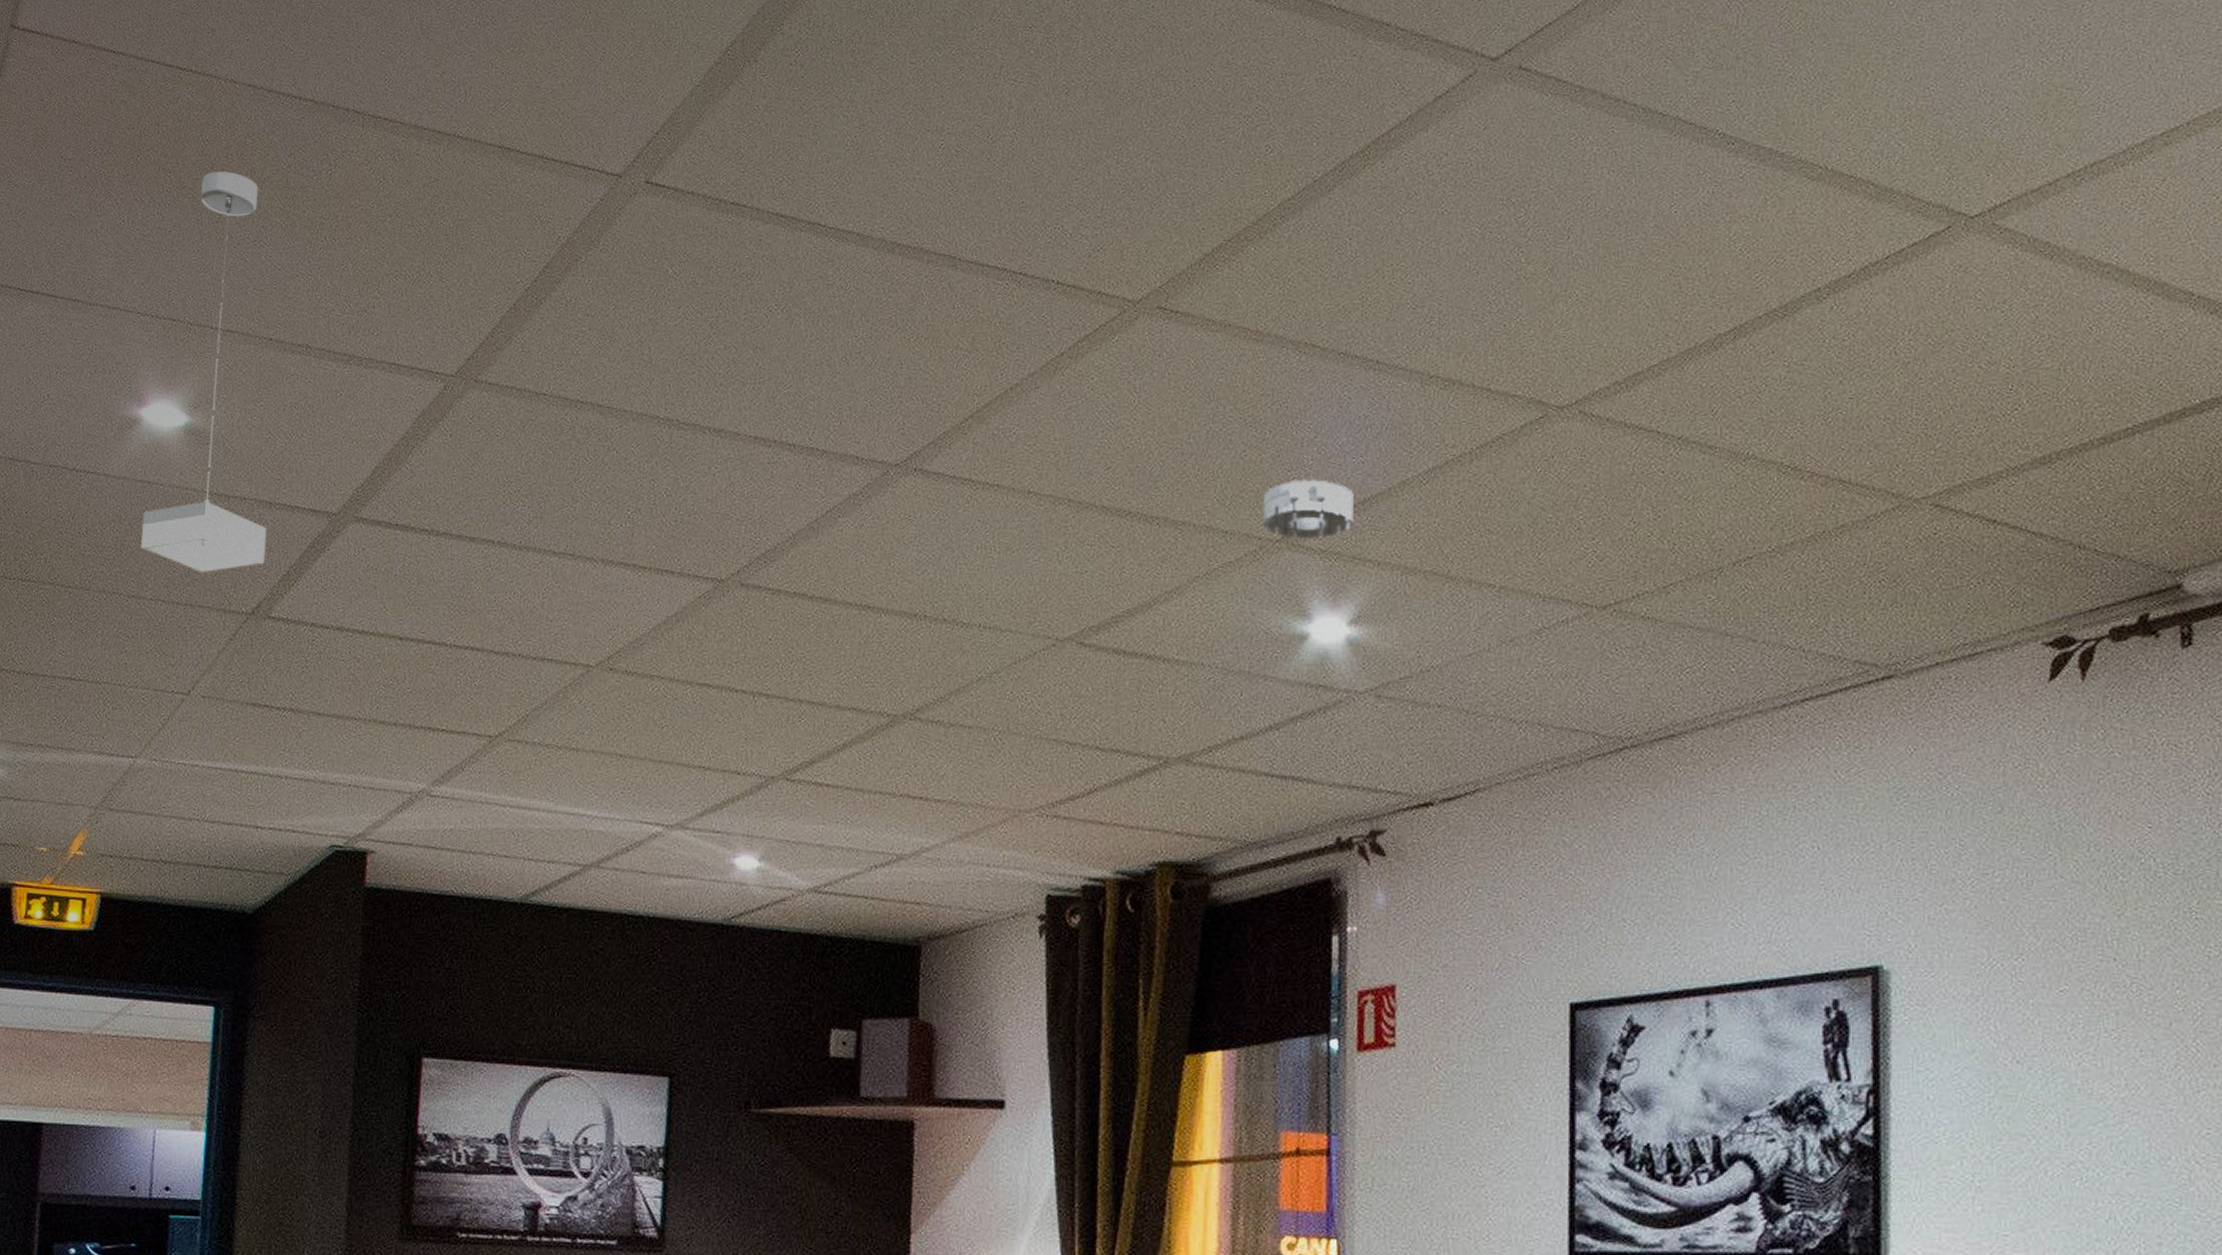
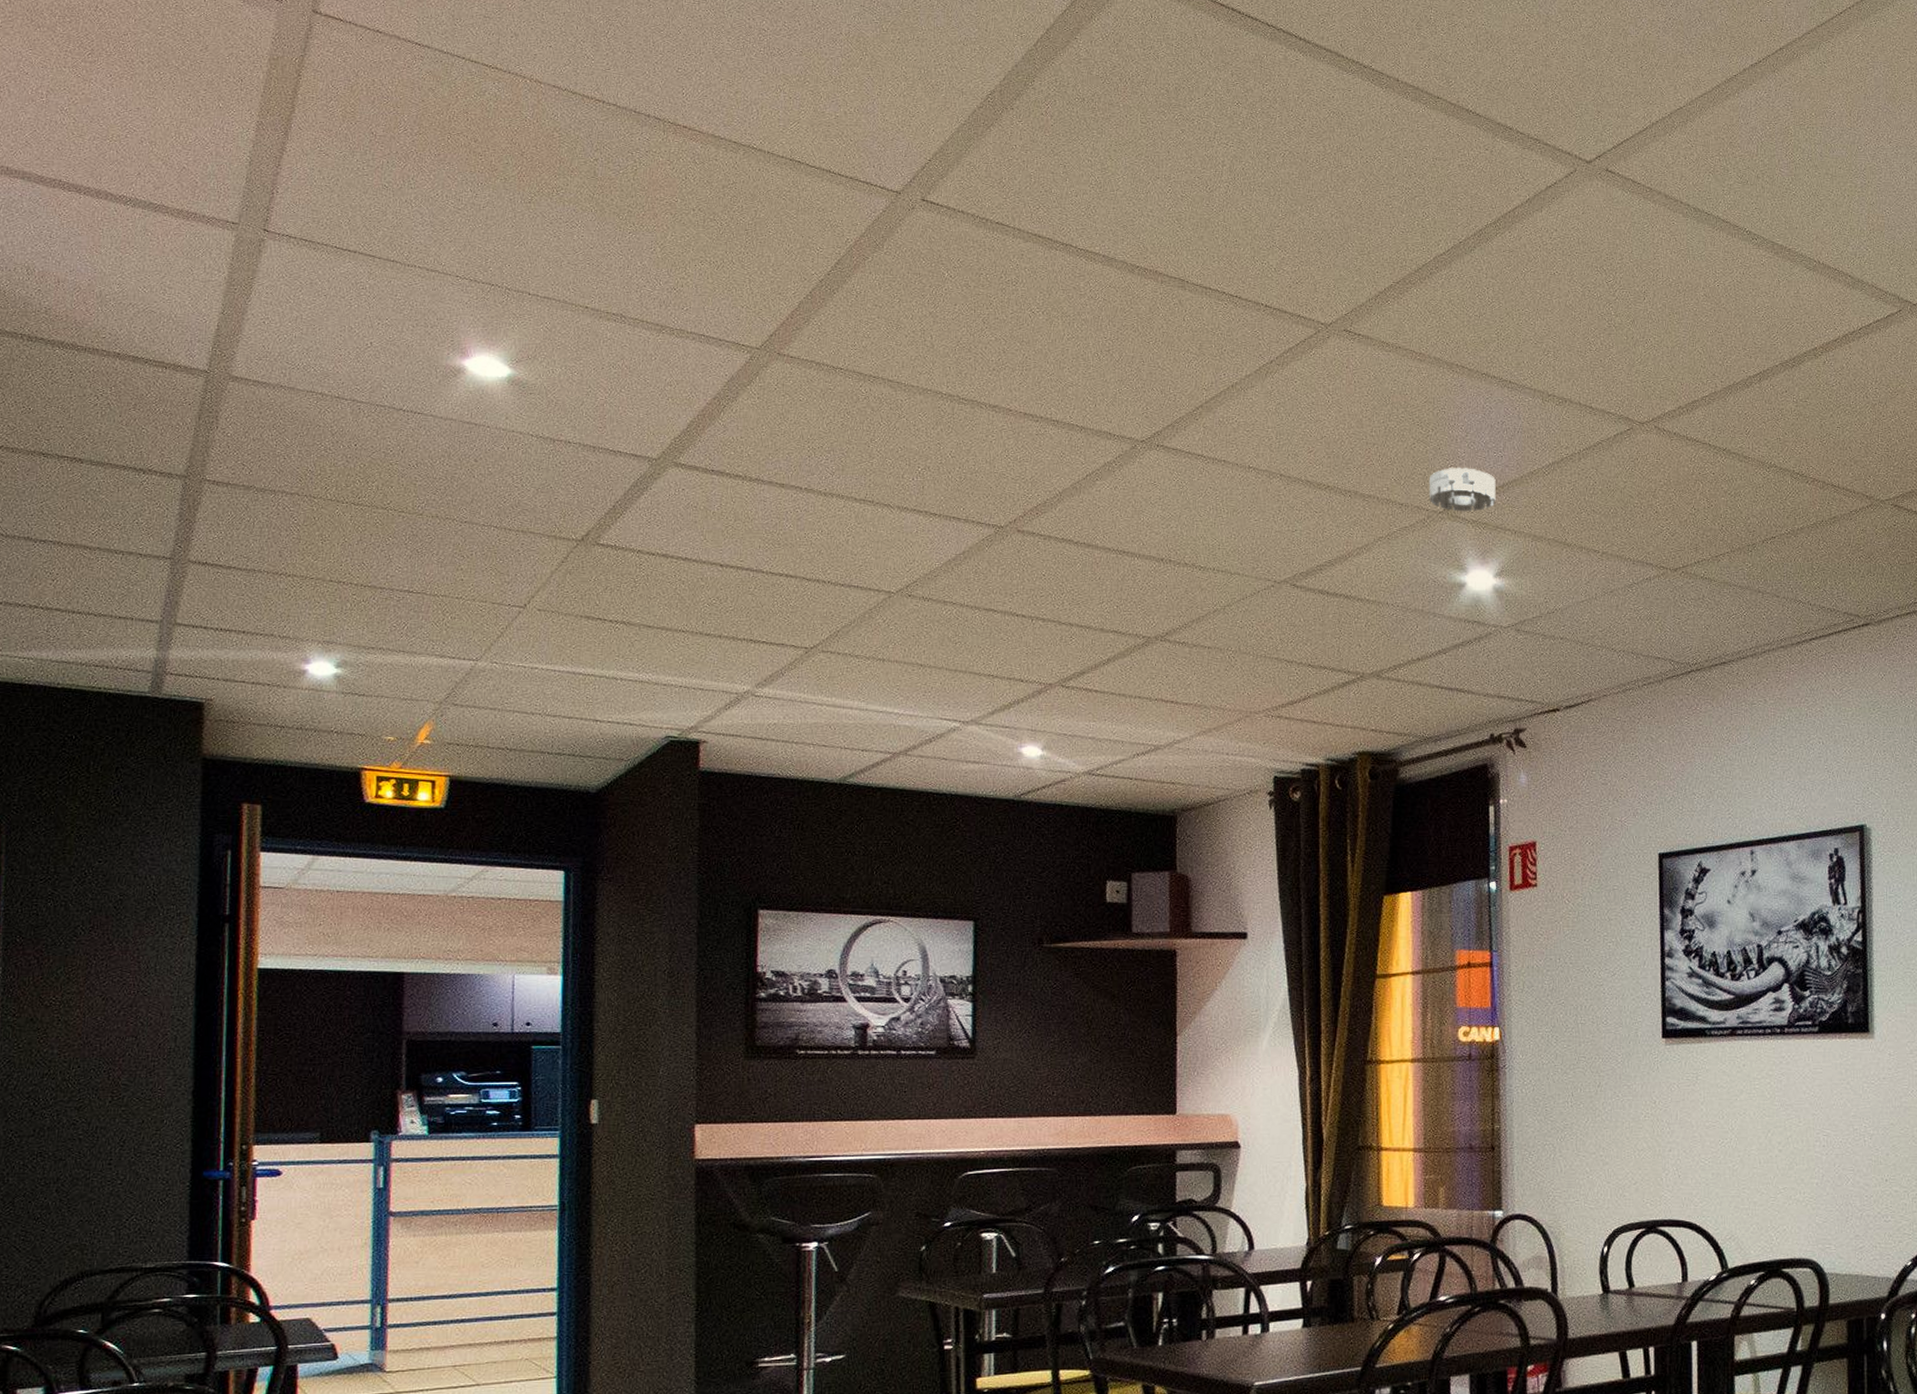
pendant lamp: present [141,171,267,573] -> none [471,159,592,504]

